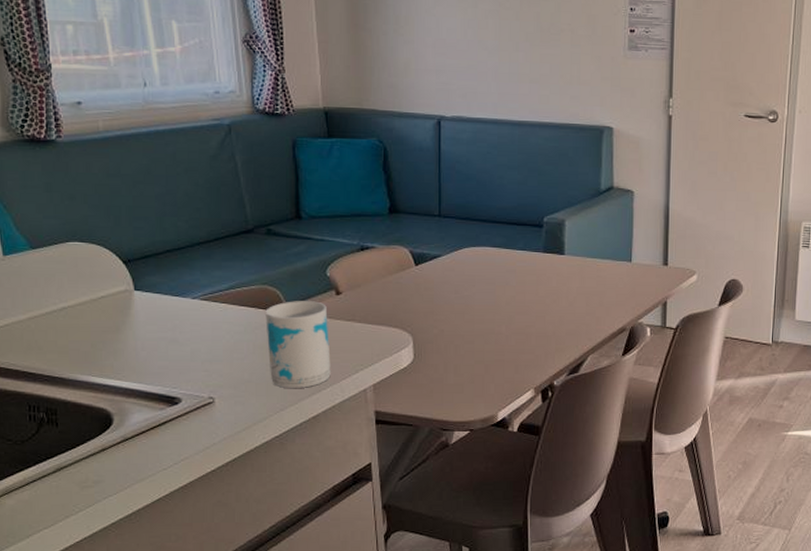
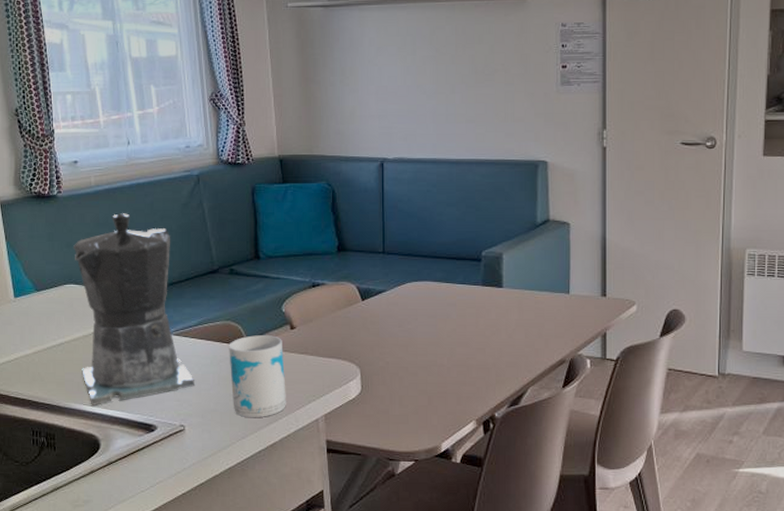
coffee maker: none [78,162,227,377] -> present [74,212,196,405]

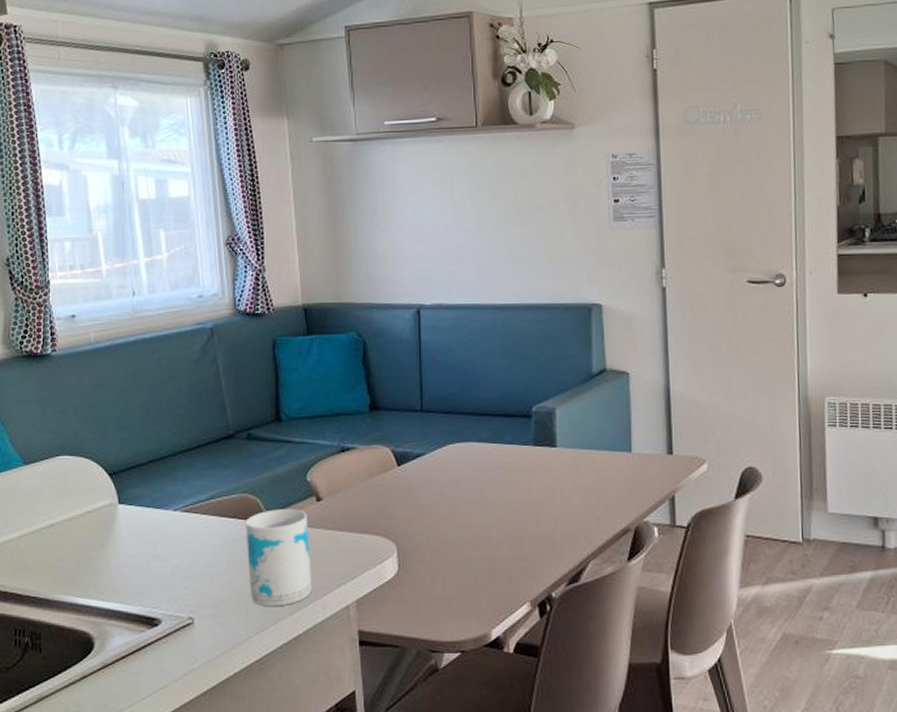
coffee maker: present [74,212,196,405] -> none [69,371,207,597]

